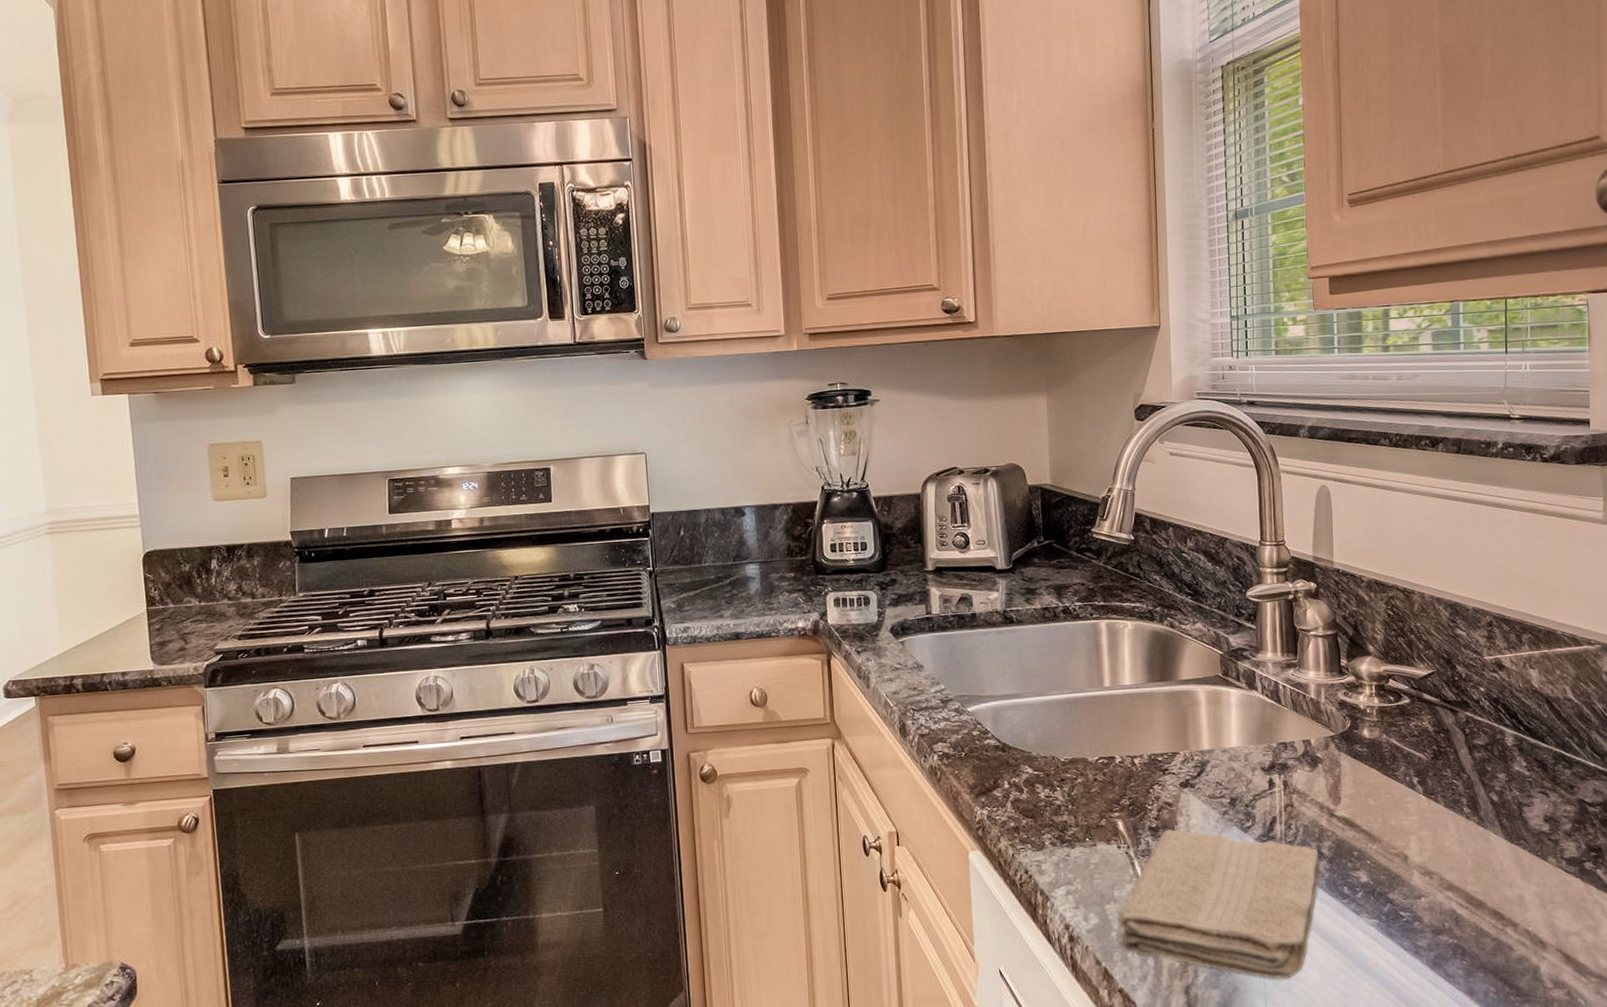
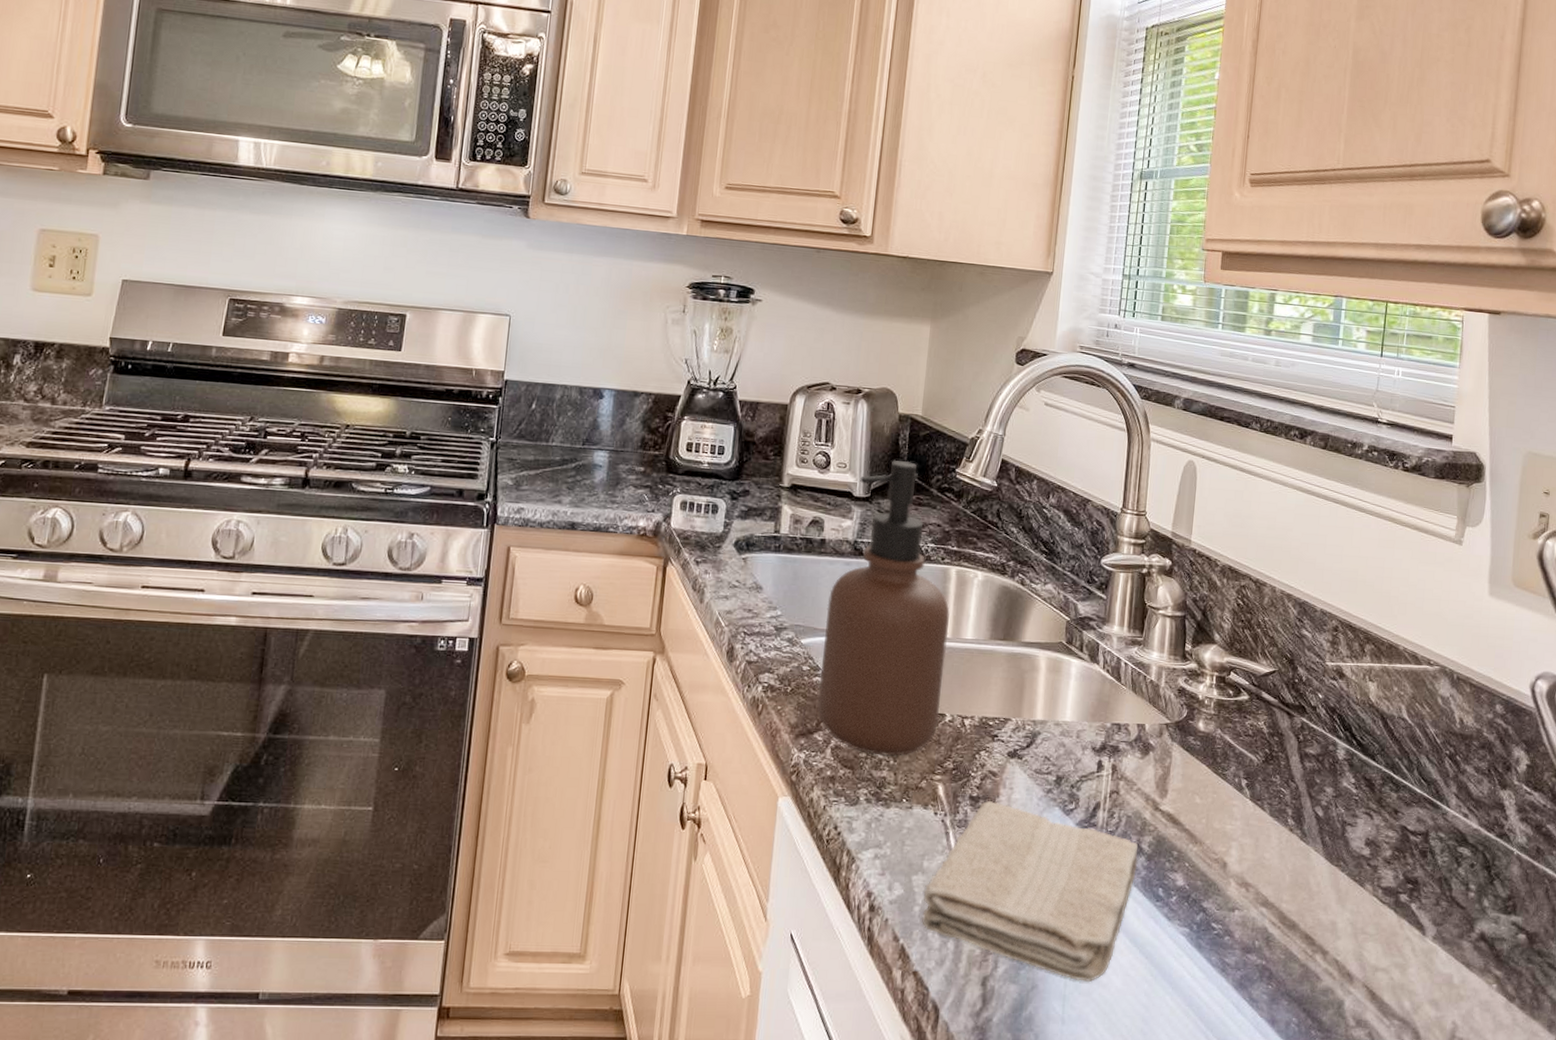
soap dispenser: none [987,529,1109,802] -> present [817,459,950,756]

